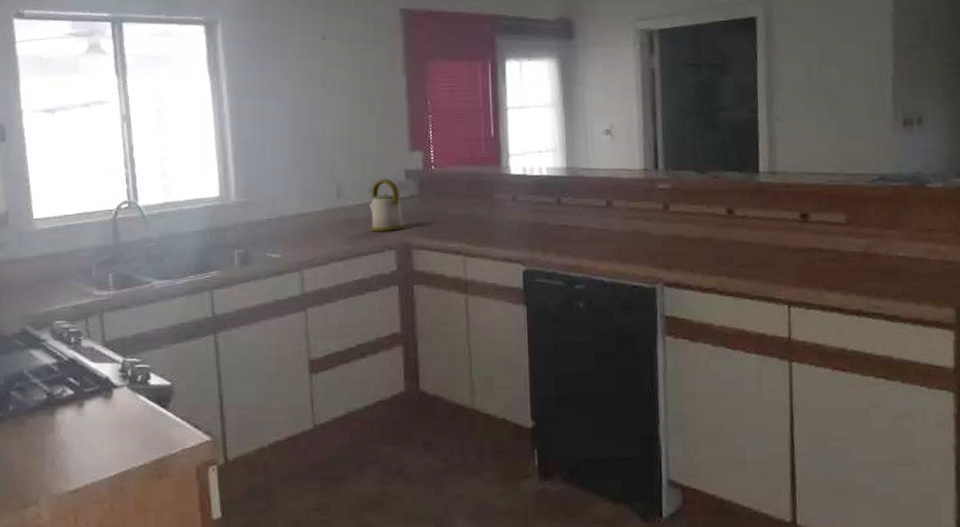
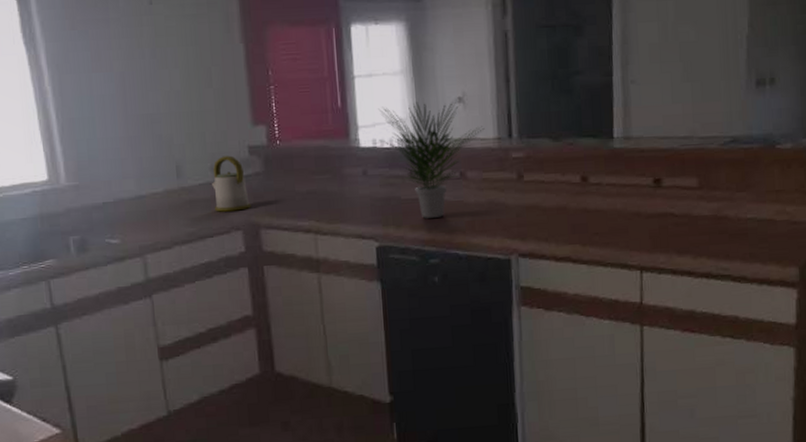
potted plant: none [529,133,632,245] -> present [378,101,485,218]

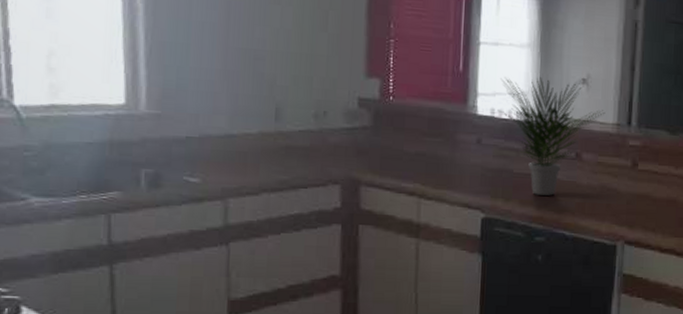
kettle: present [212,155,251,212] -> none [312,104,354,164]

